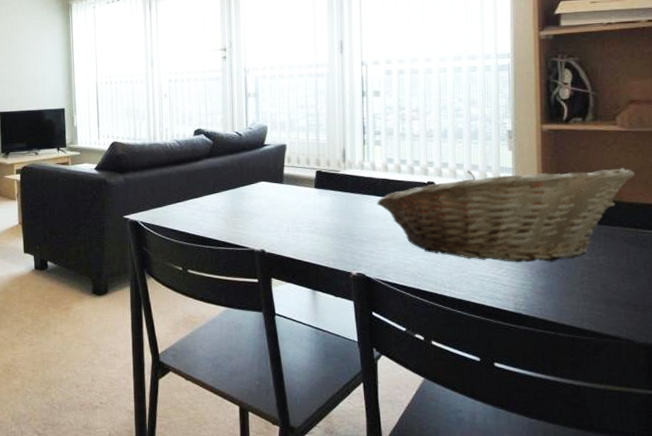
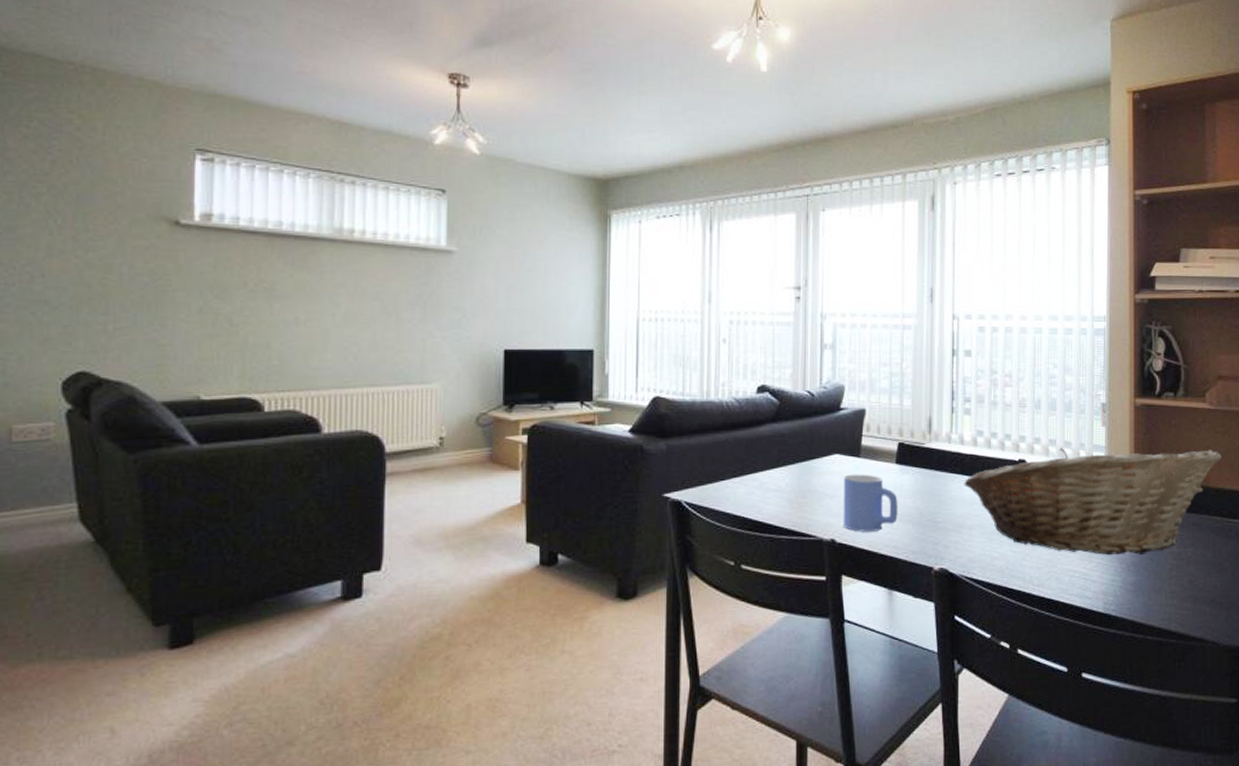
mug: none [269,197,318,244] -> present [843,474,898,532]

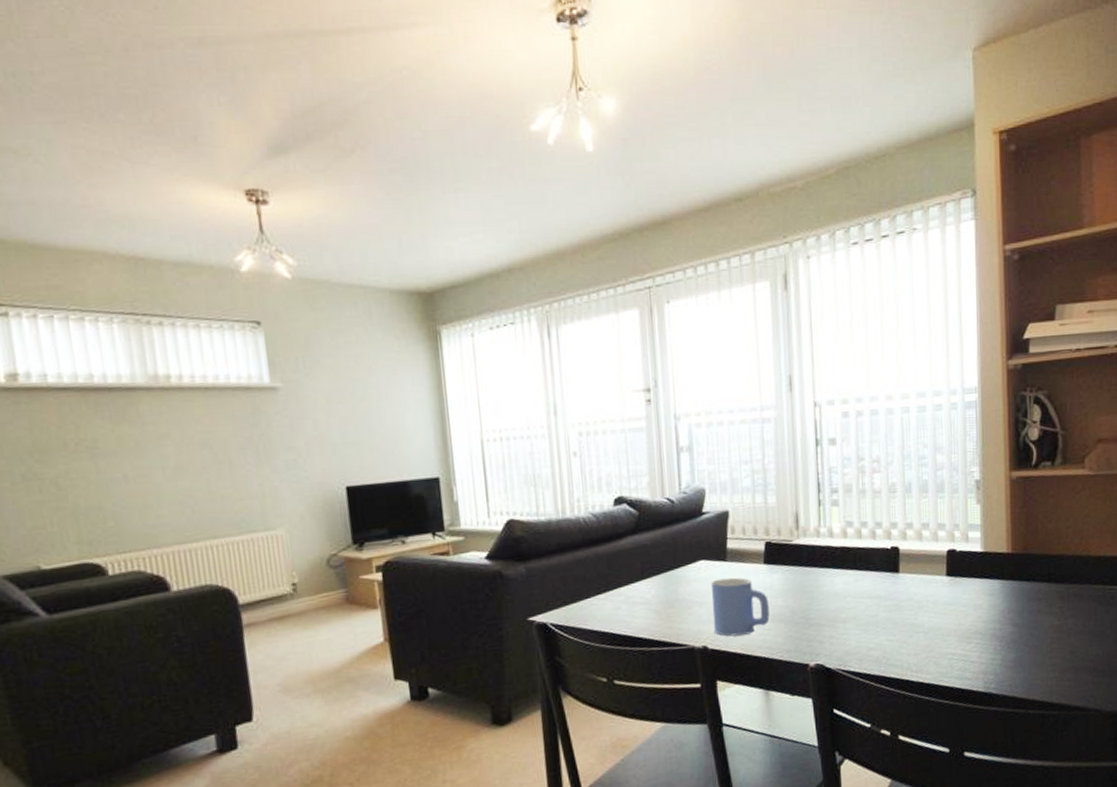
fruit basket: present [964,447,1222,556] -> none [835,517,1103,636]

